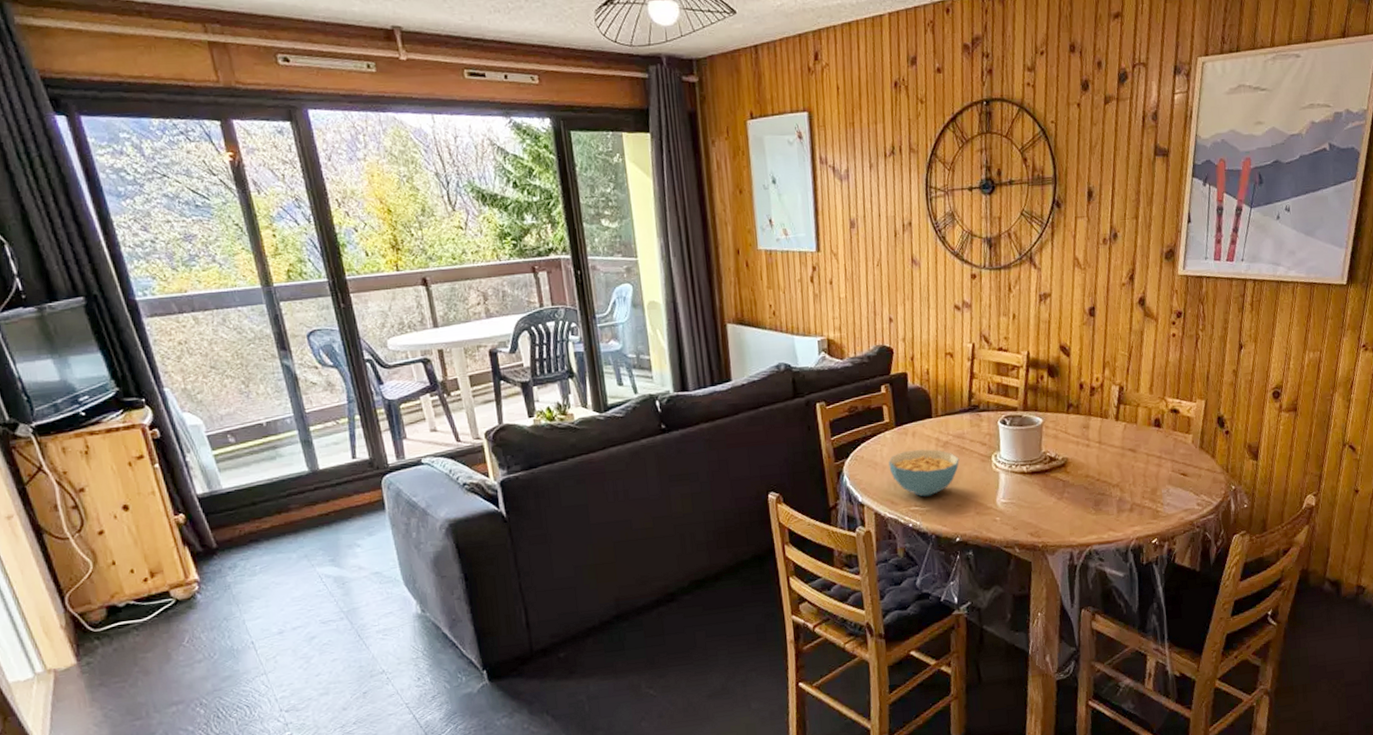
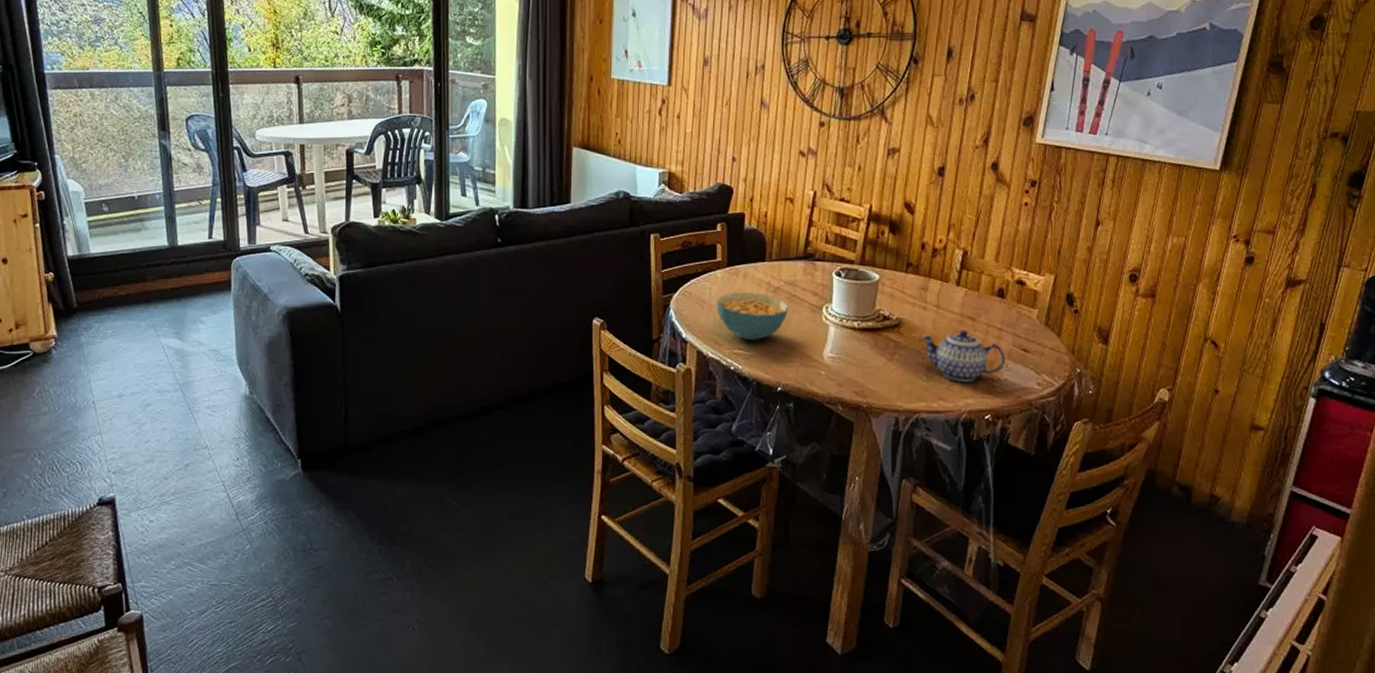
teapot: none [1087,462,1167,512] -> present [921,330,1006,382]

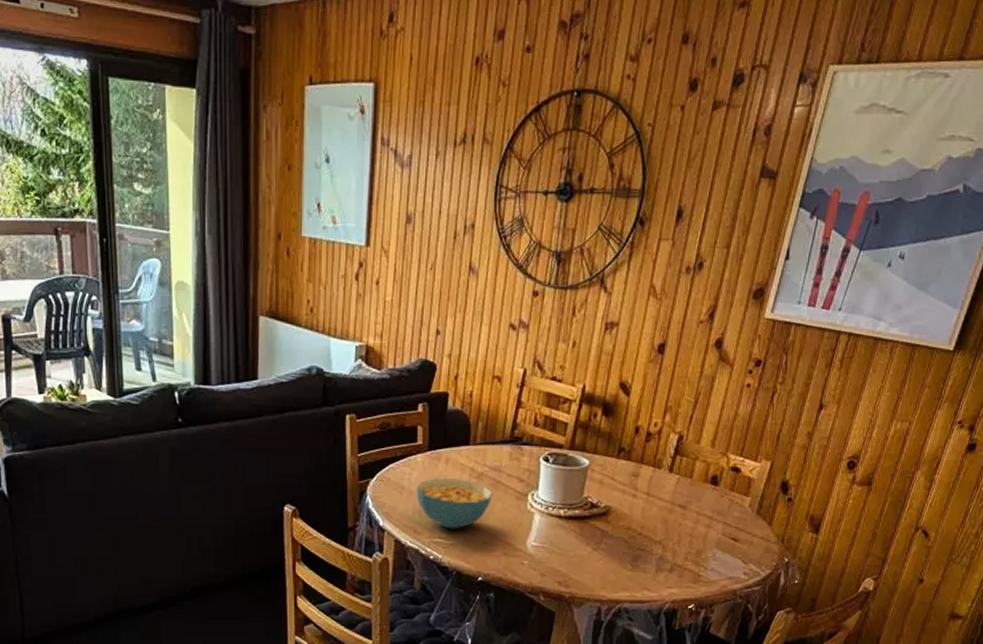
teapot: present [921,330,1006,382] -> none [629,518,714,571]

